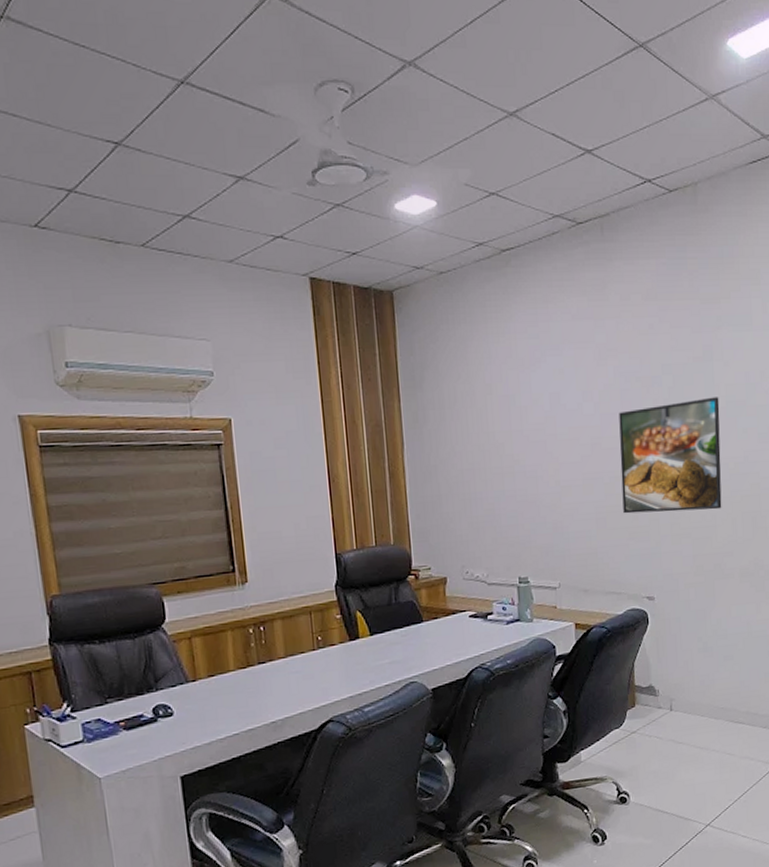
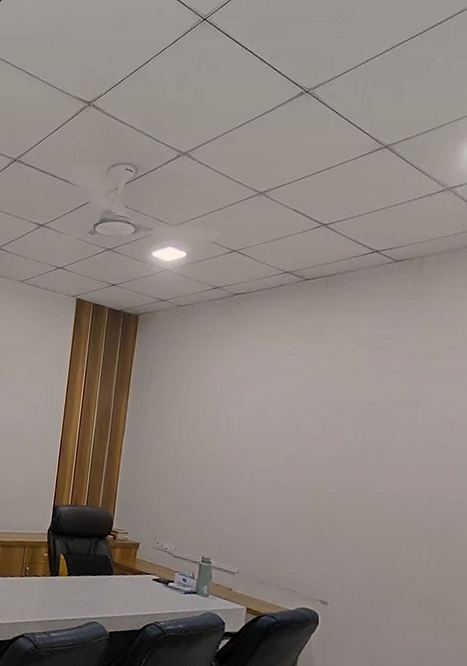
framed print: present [619,397,722,514] -> none [309,435,420,537]

